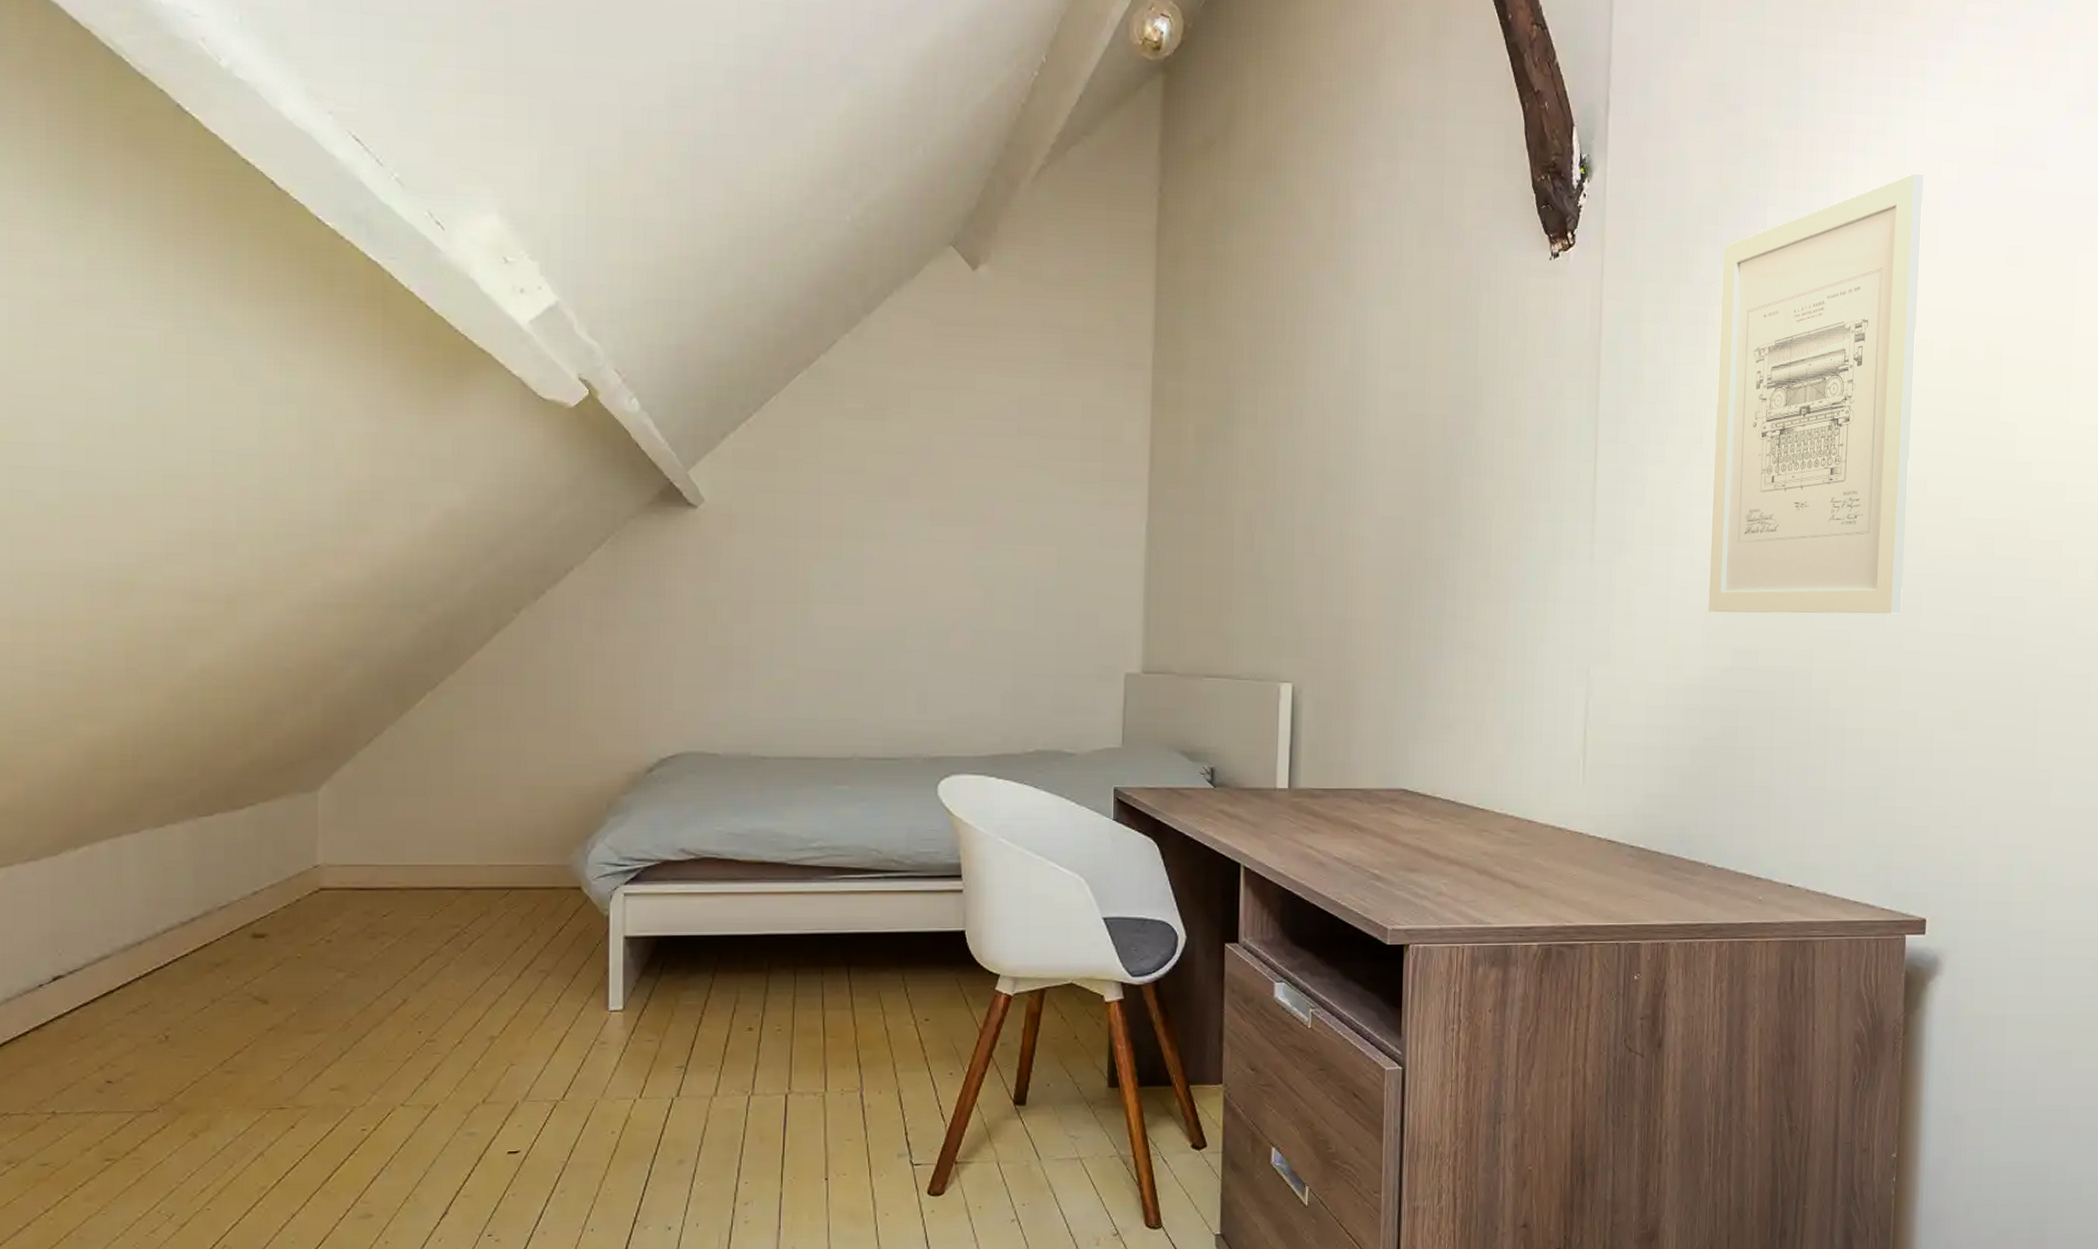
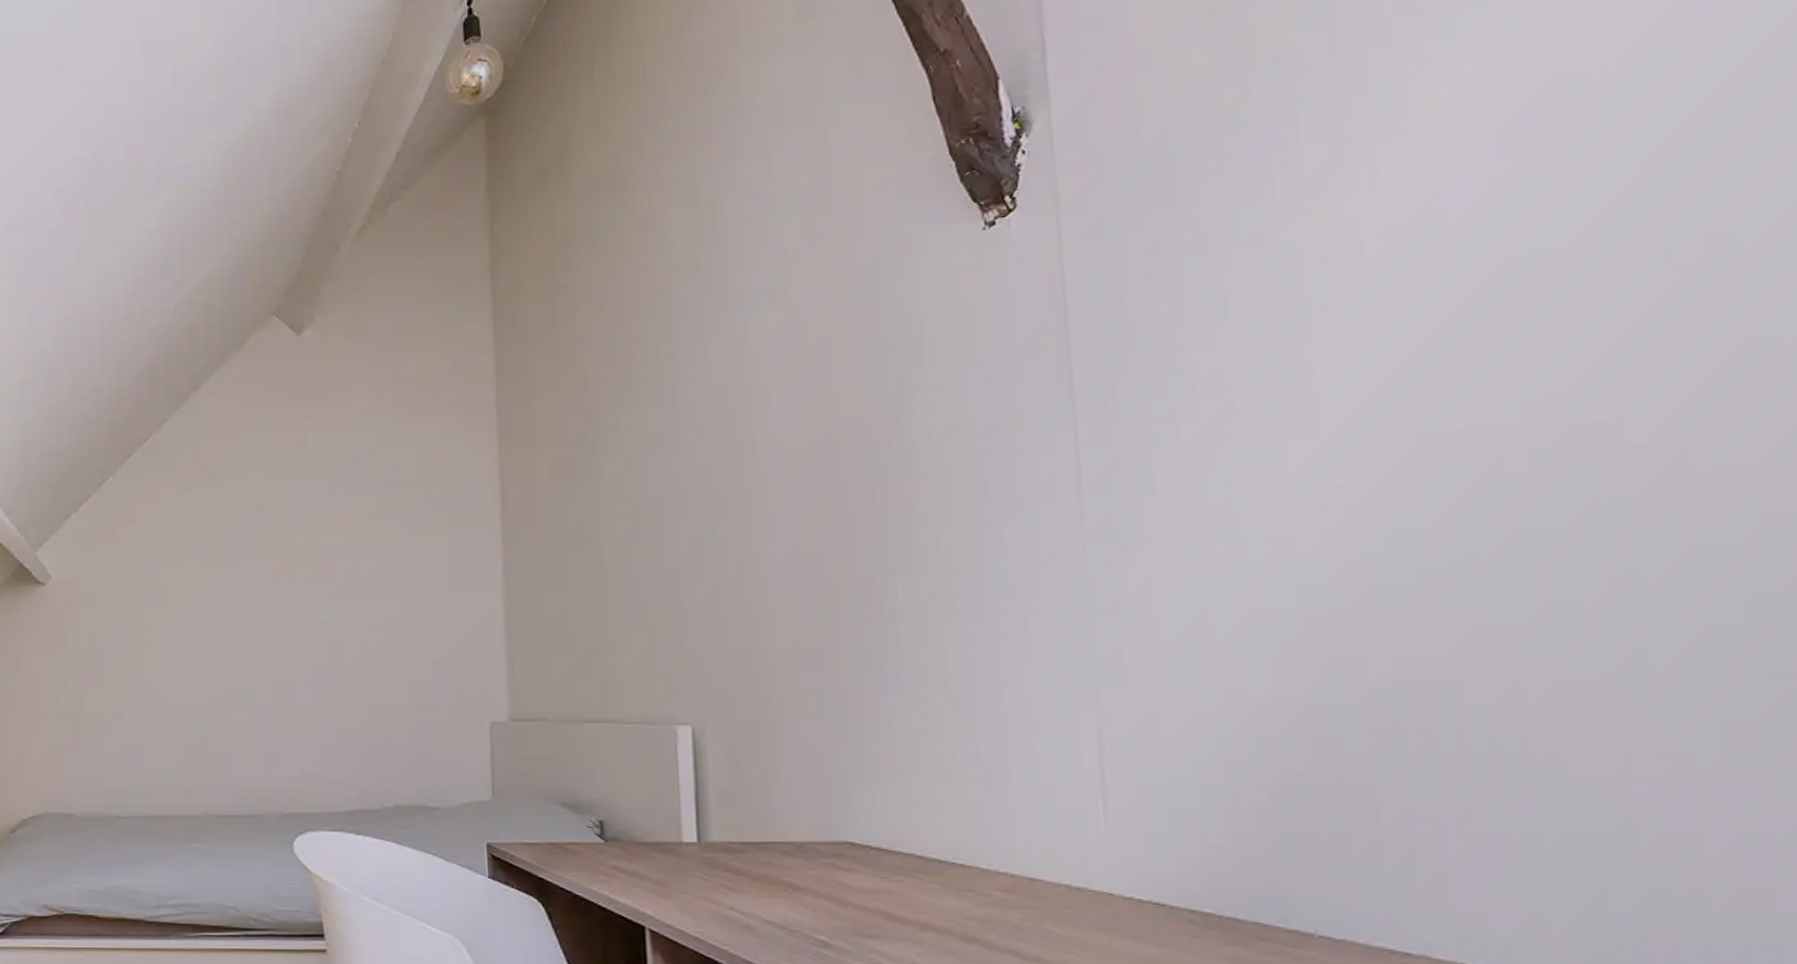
wall art: present [1708,173,1924,614] -> none [1238,43,1607,617]

